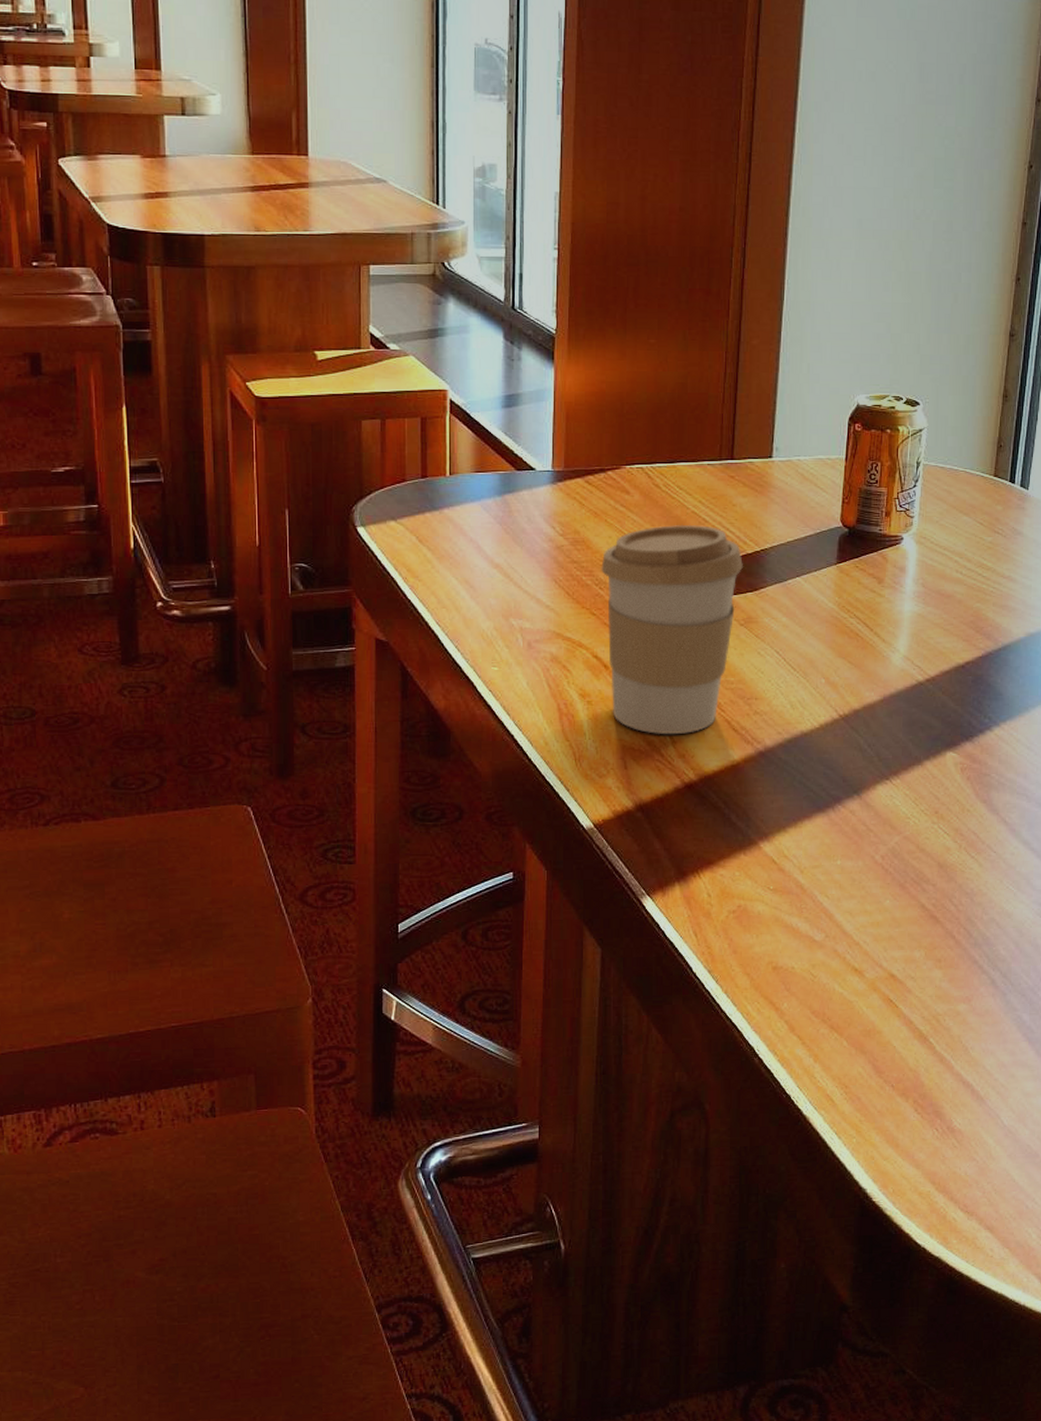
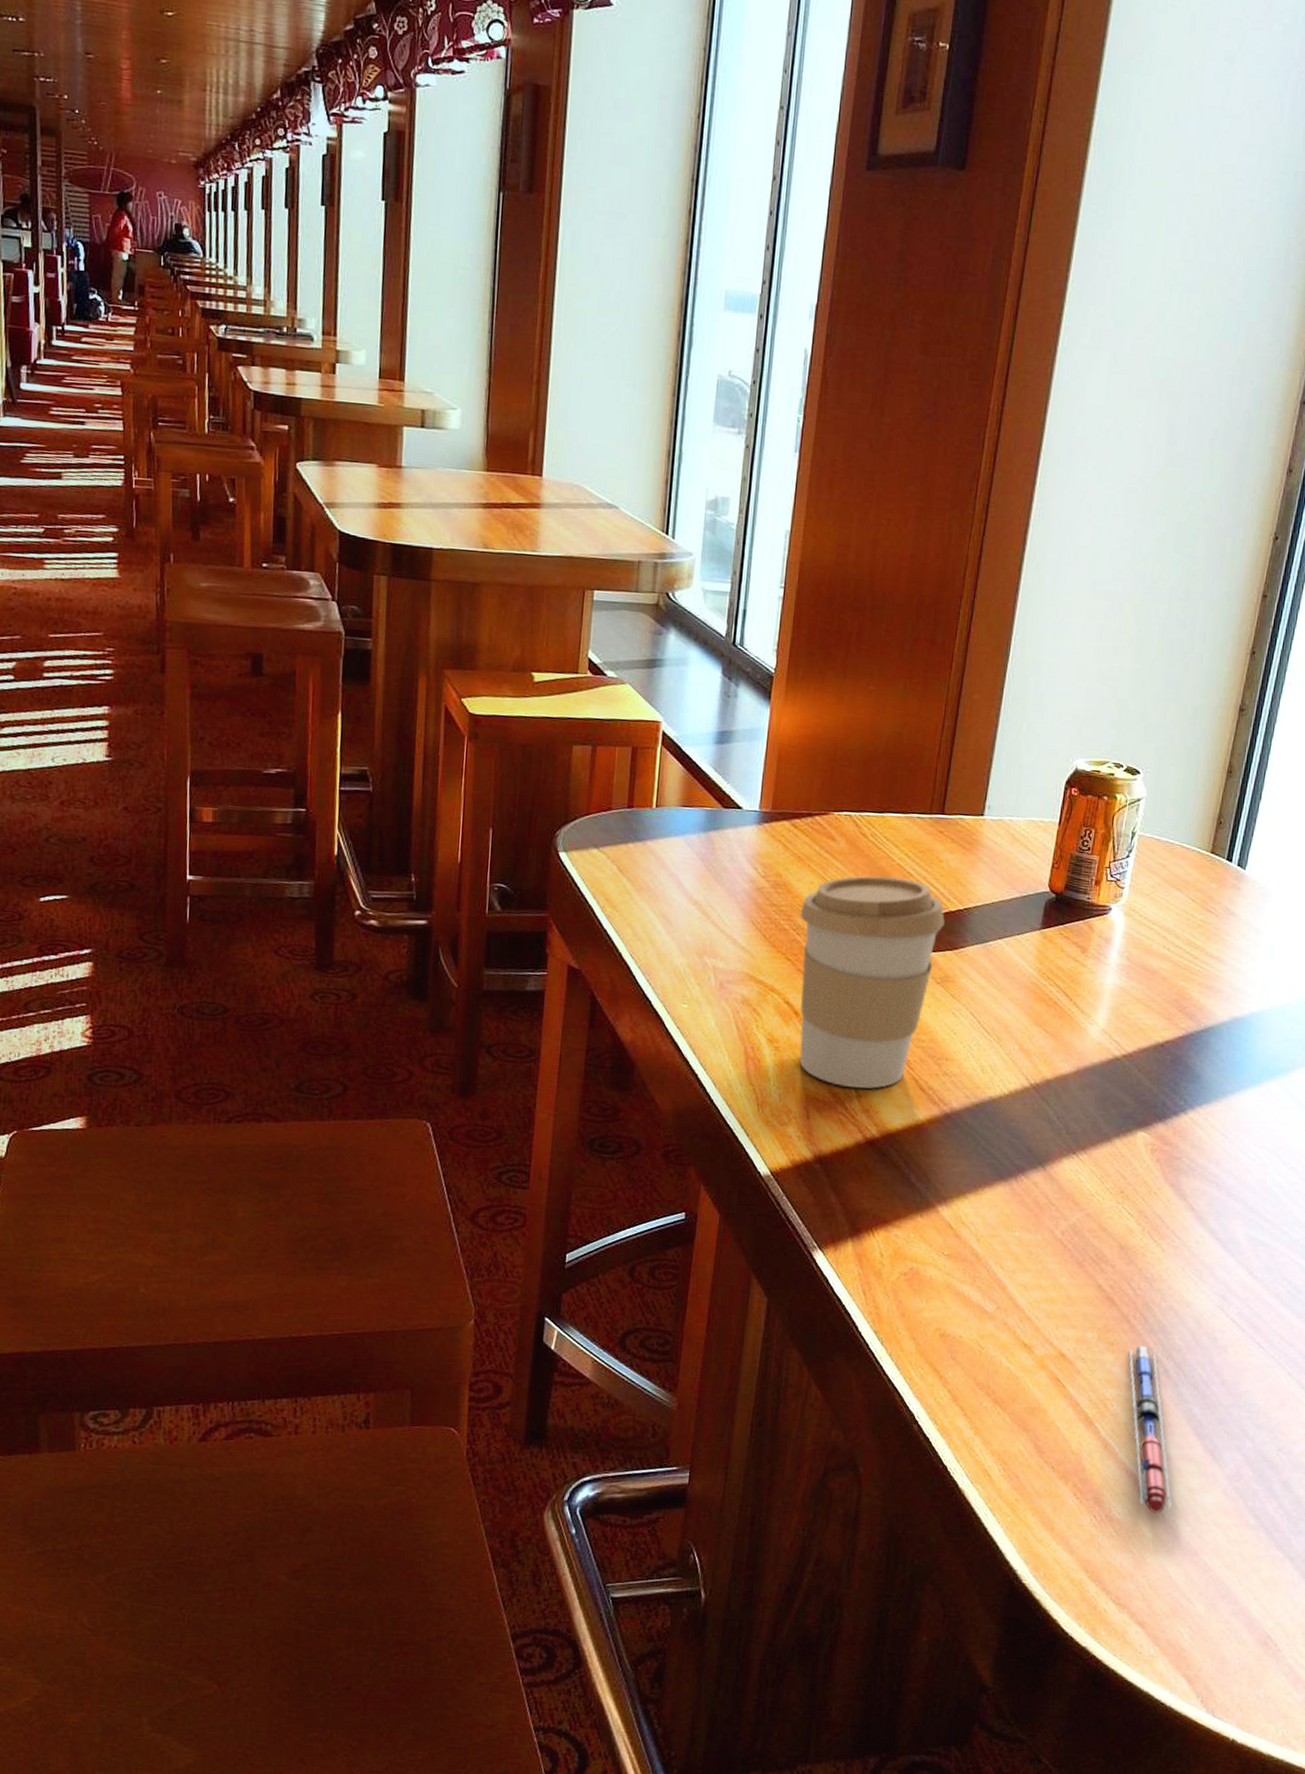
pen: none [956,959,1010,1120] -> present [1129,1345,1172,1513]

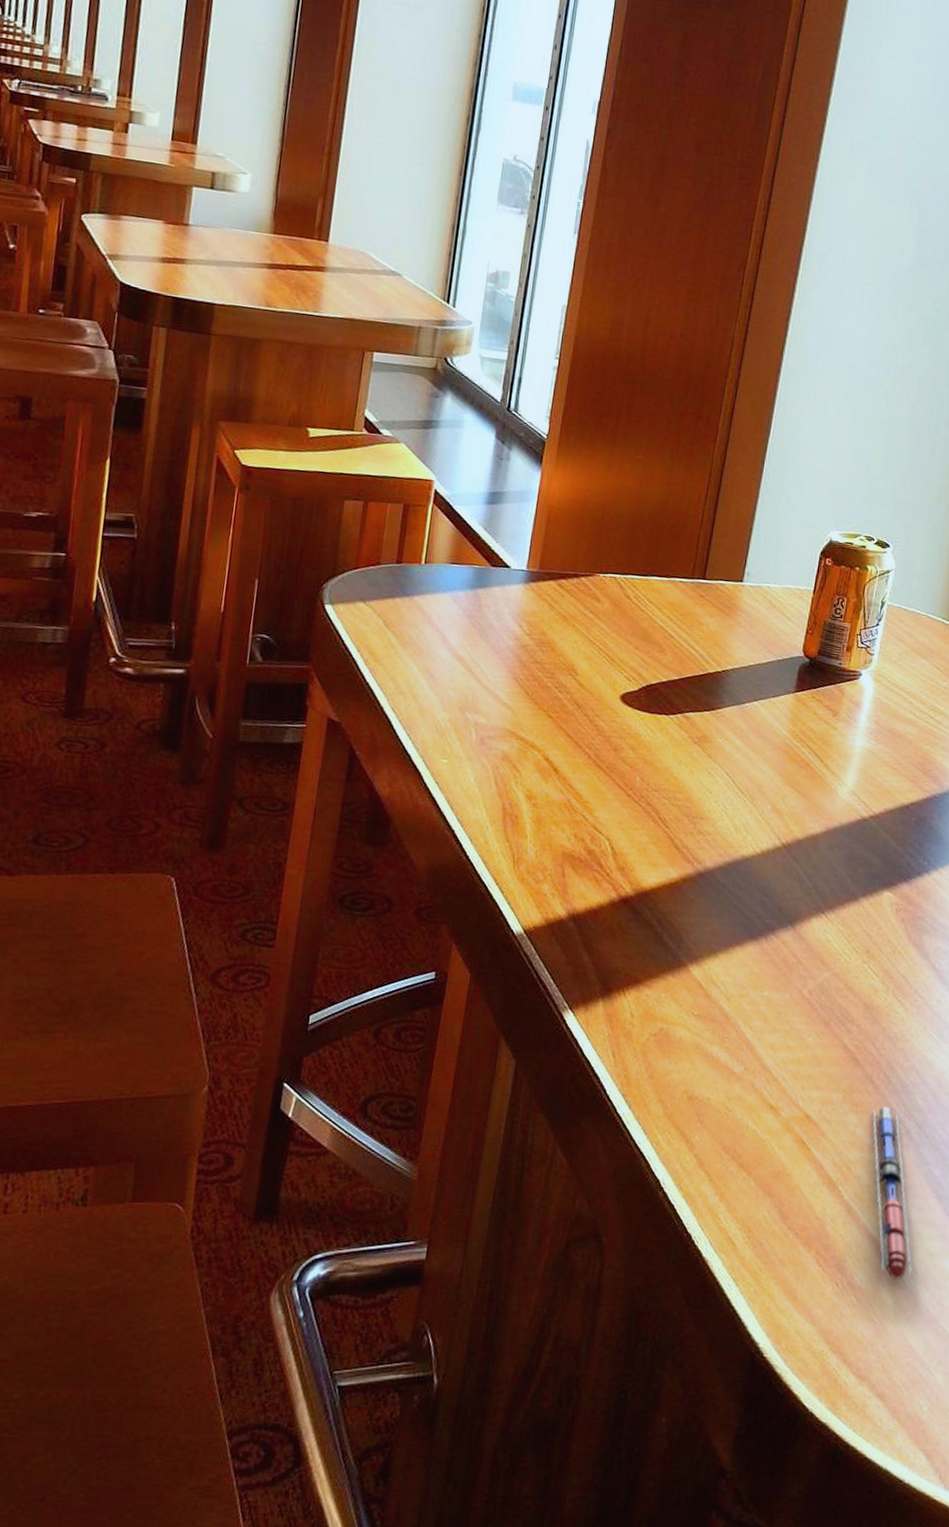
coffee cup: present [799,875,945,1089] -> none [556,636,703,847]

